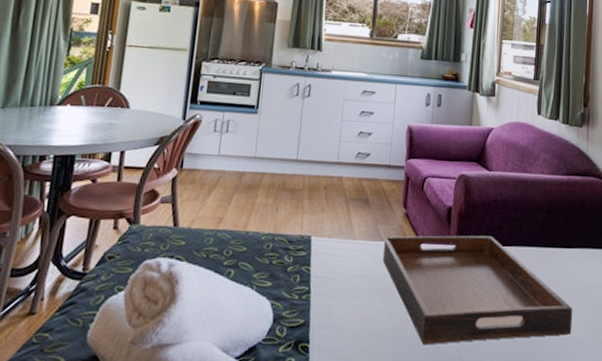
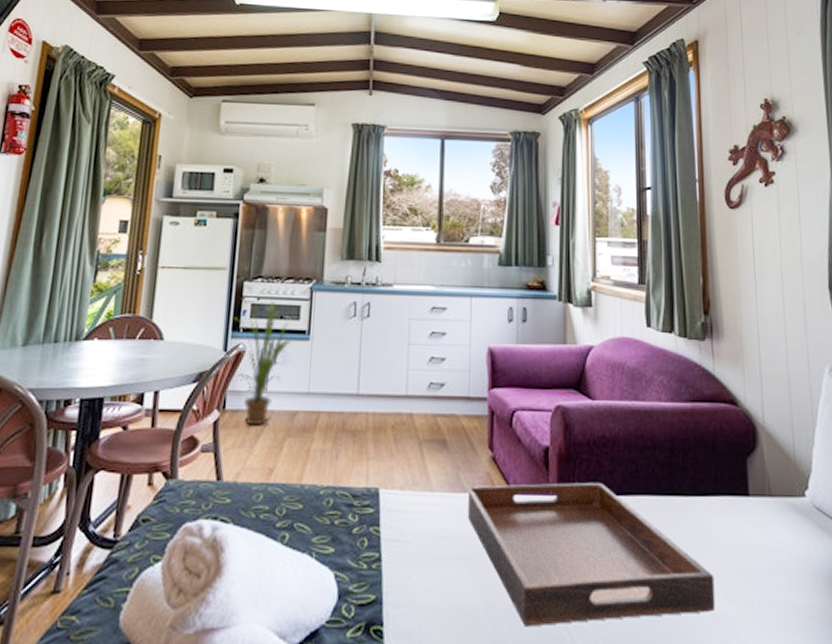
house plant: none [192,78,244,183] -> present [234,300,293,426]

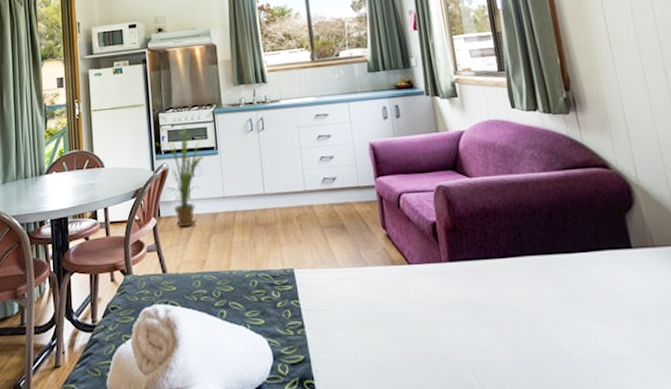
serving tray: present [467,482,716,627] -> none [369,248,613,375]

